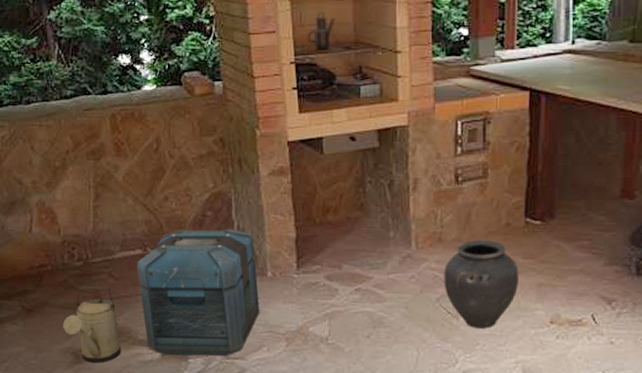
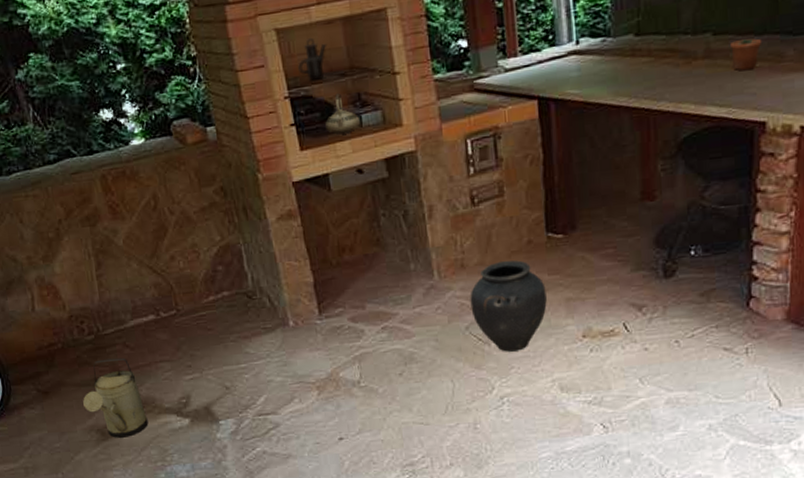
storage crate: present [137,228,260,357] -> none [151,281,287,421]
teakettle: none [325,63,359,102] -> present [325,92,361,135]

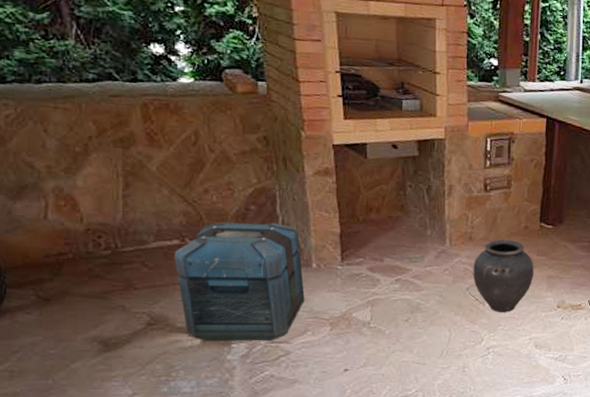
watering can: present [83,357,148,438] -> none [89,275,157,351]
storage crate: none [151,281,287,421] -> present [174,221,305,341]
teapot: present [298,37,327,81] -> none [352,26,381,64]
teakettle: present [325,92,361,135] -> none [370,77,401,113]

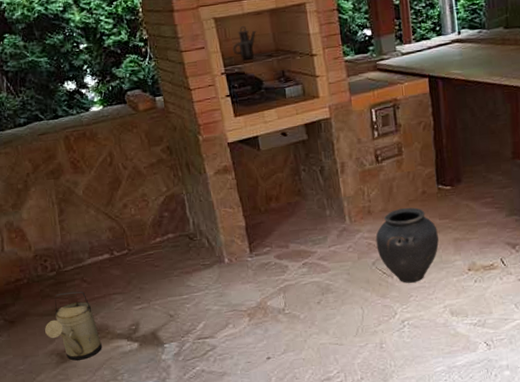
watering can: none [89,275,157,351] -> present [45,291,102,361]
storage crate: present [174,221,305,341] -> none [106,225,223,344]
teapot: none [352,26,381,64] -> present [233,25,257,60]

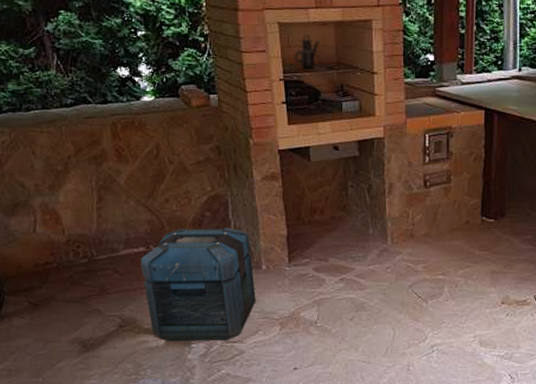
watering can: present [45,291,102,361] -> none [70,281,128,351]
storage crate: none [106,225,223,344] -> present [140,227,256,342]
ceramic pot: present [375,207,439,283] -> none [415,235,476,310]

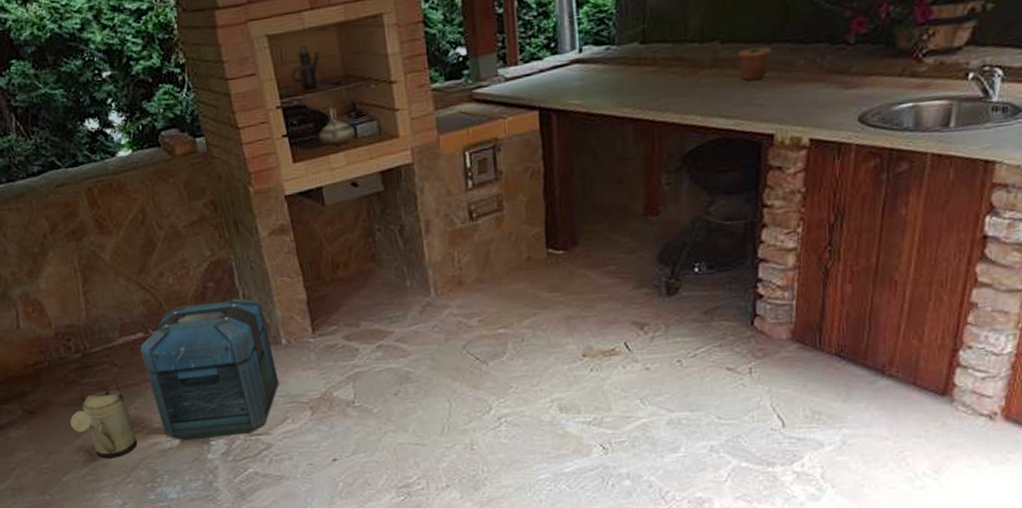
watering can: none [70,281,128,351] -> present [70,376,138,459]
teakettle: none [312,81,341,116] -> present [319,101,356,146]

